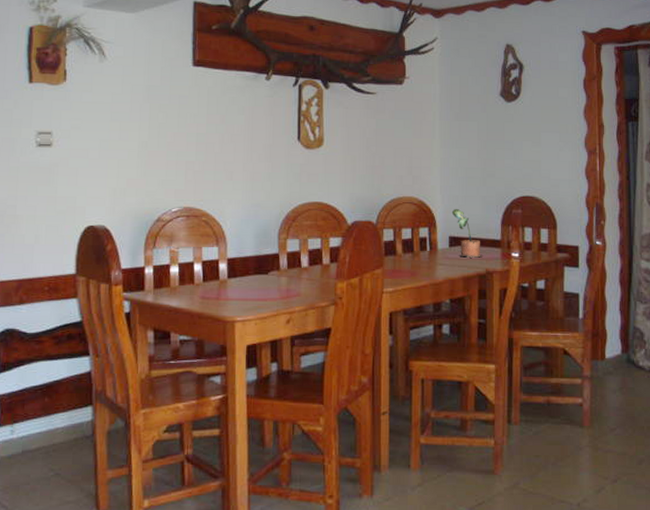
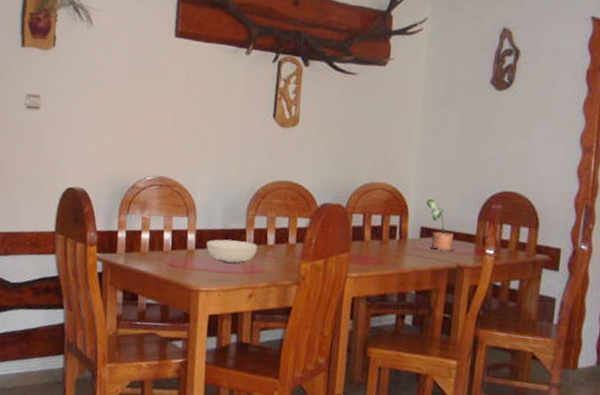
serving bowl: none [239,266,292,289] -> present [206,239,258,263]

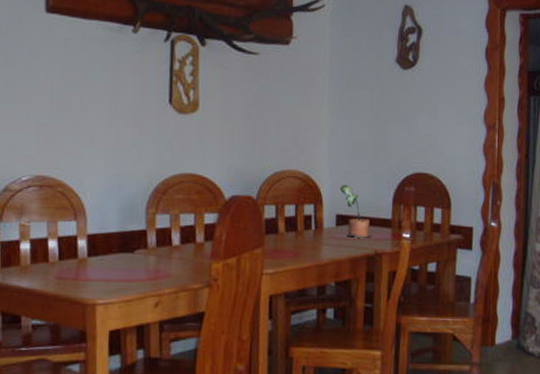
serving bowl: present [206,239,258,263] -> none [101,243,162,269]

